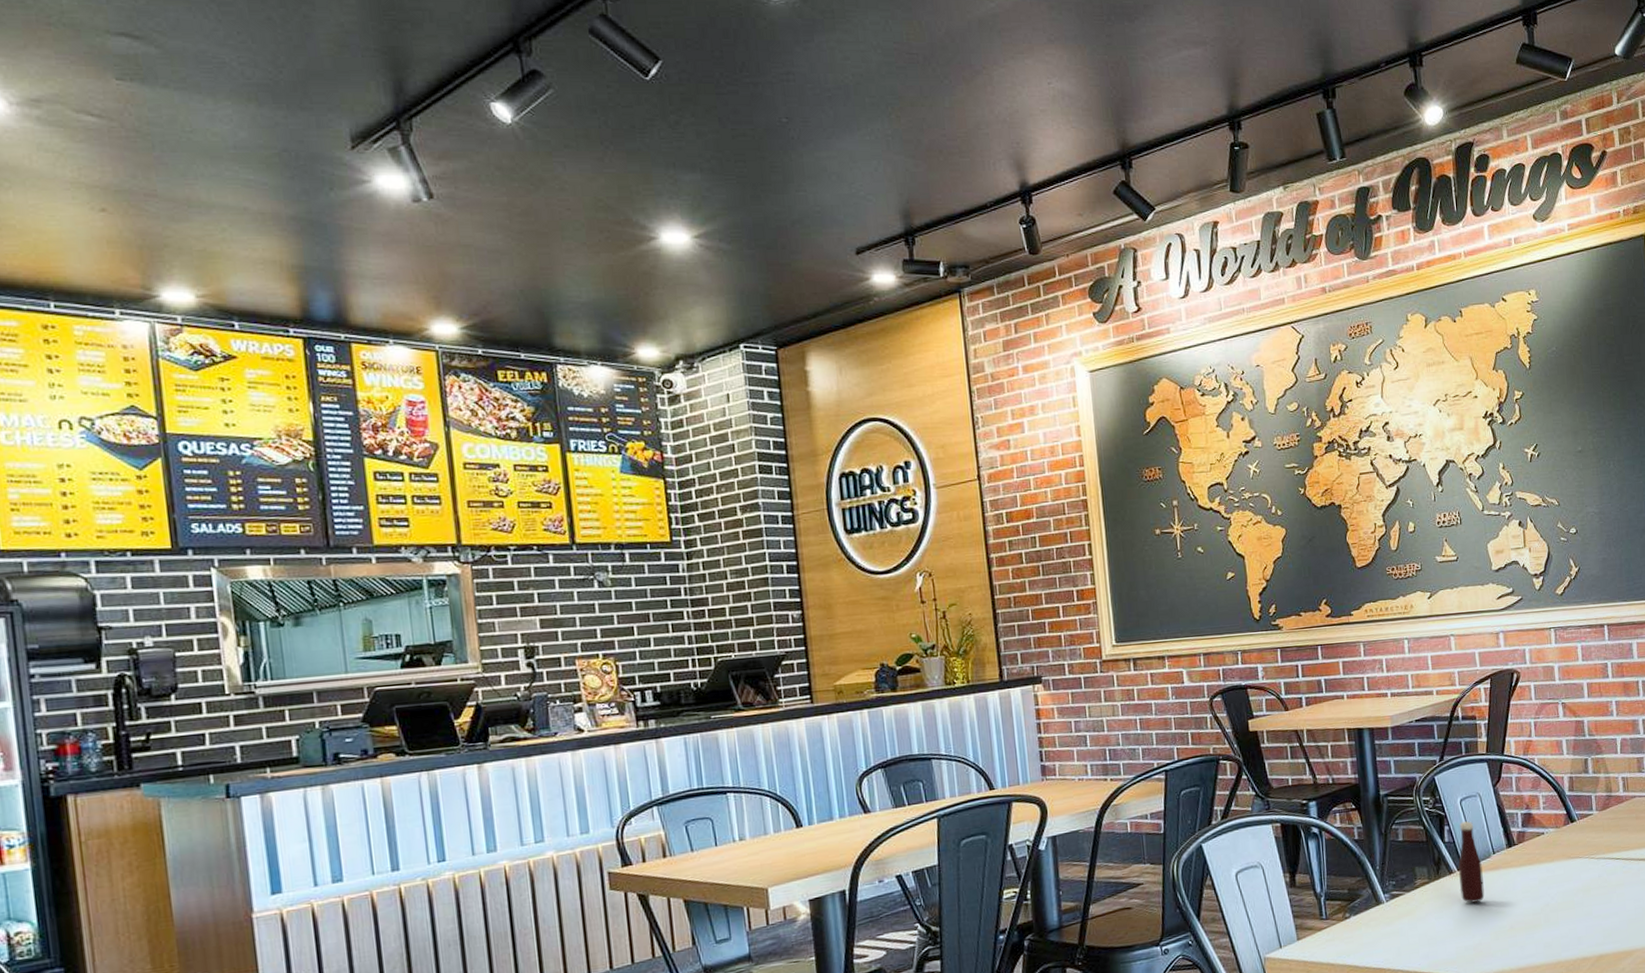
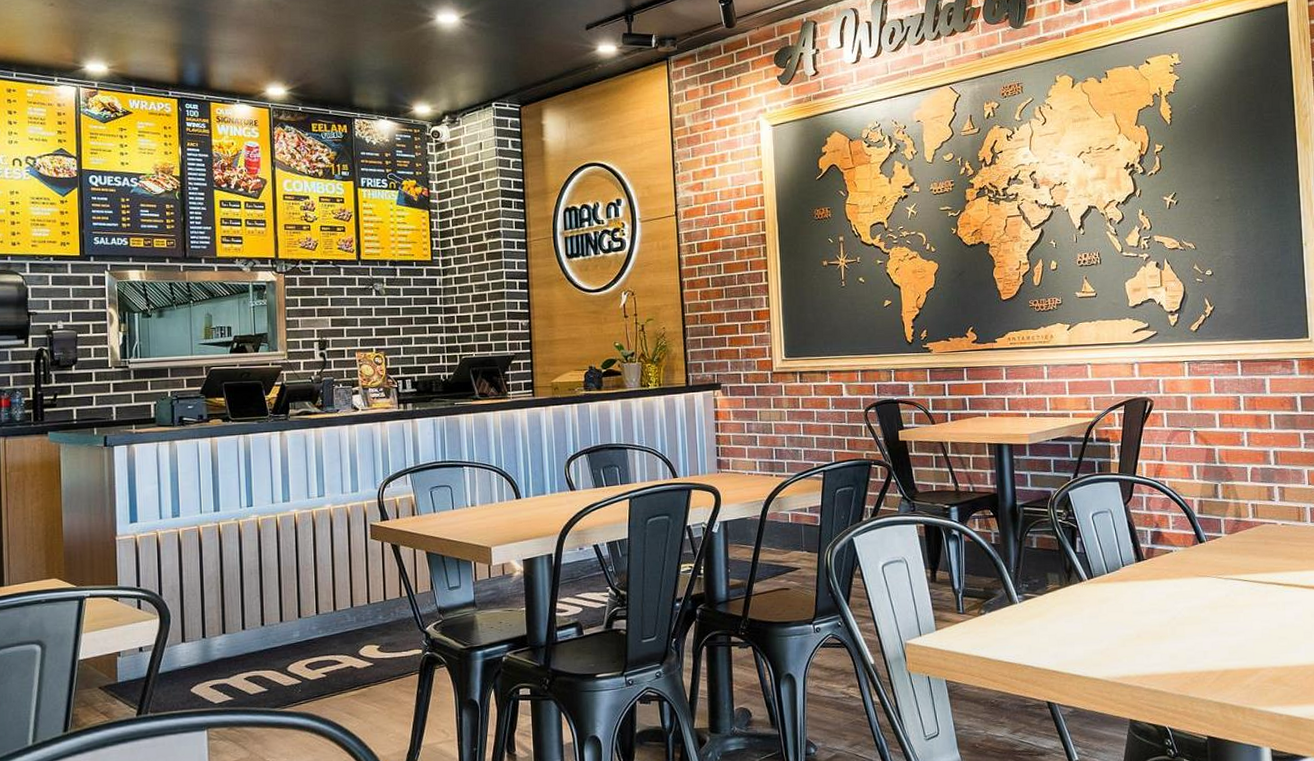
tabasco sauce: present [1458,821,1485,904] -> none [1089,535,1113,611]

